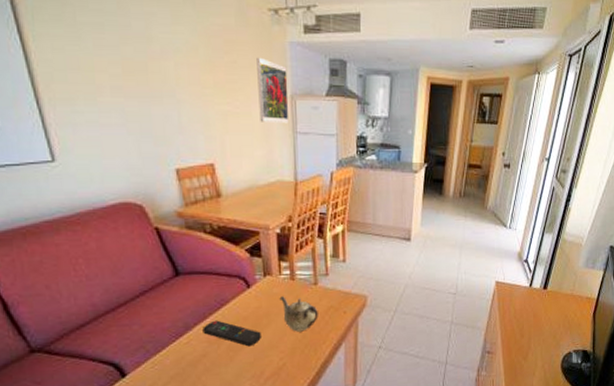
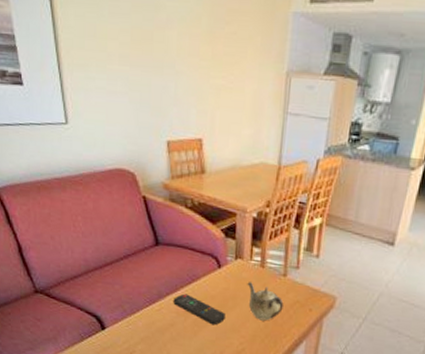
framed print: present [257,57,289,124] -> none [252,28,287,103]

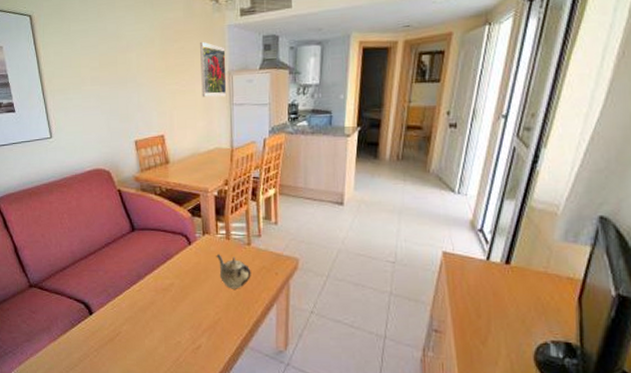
remote control: present [173,293,225,325] -> none [151,272,200,299]
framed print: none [252,28,287,103] -> present [200,41,227,98]

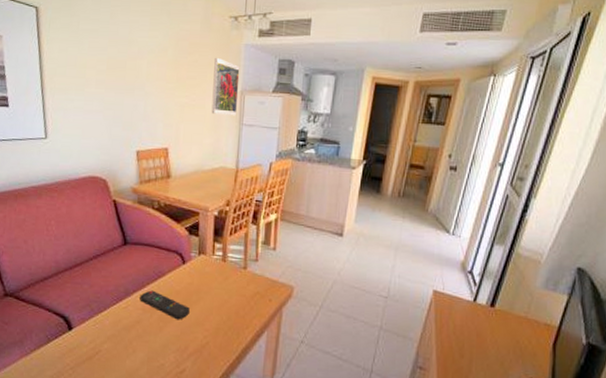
remote control: none [151,272,200,299] -> present [139,290,190,320]
teapot: present [216,254,251,289] -> none [210,276,245,313]

